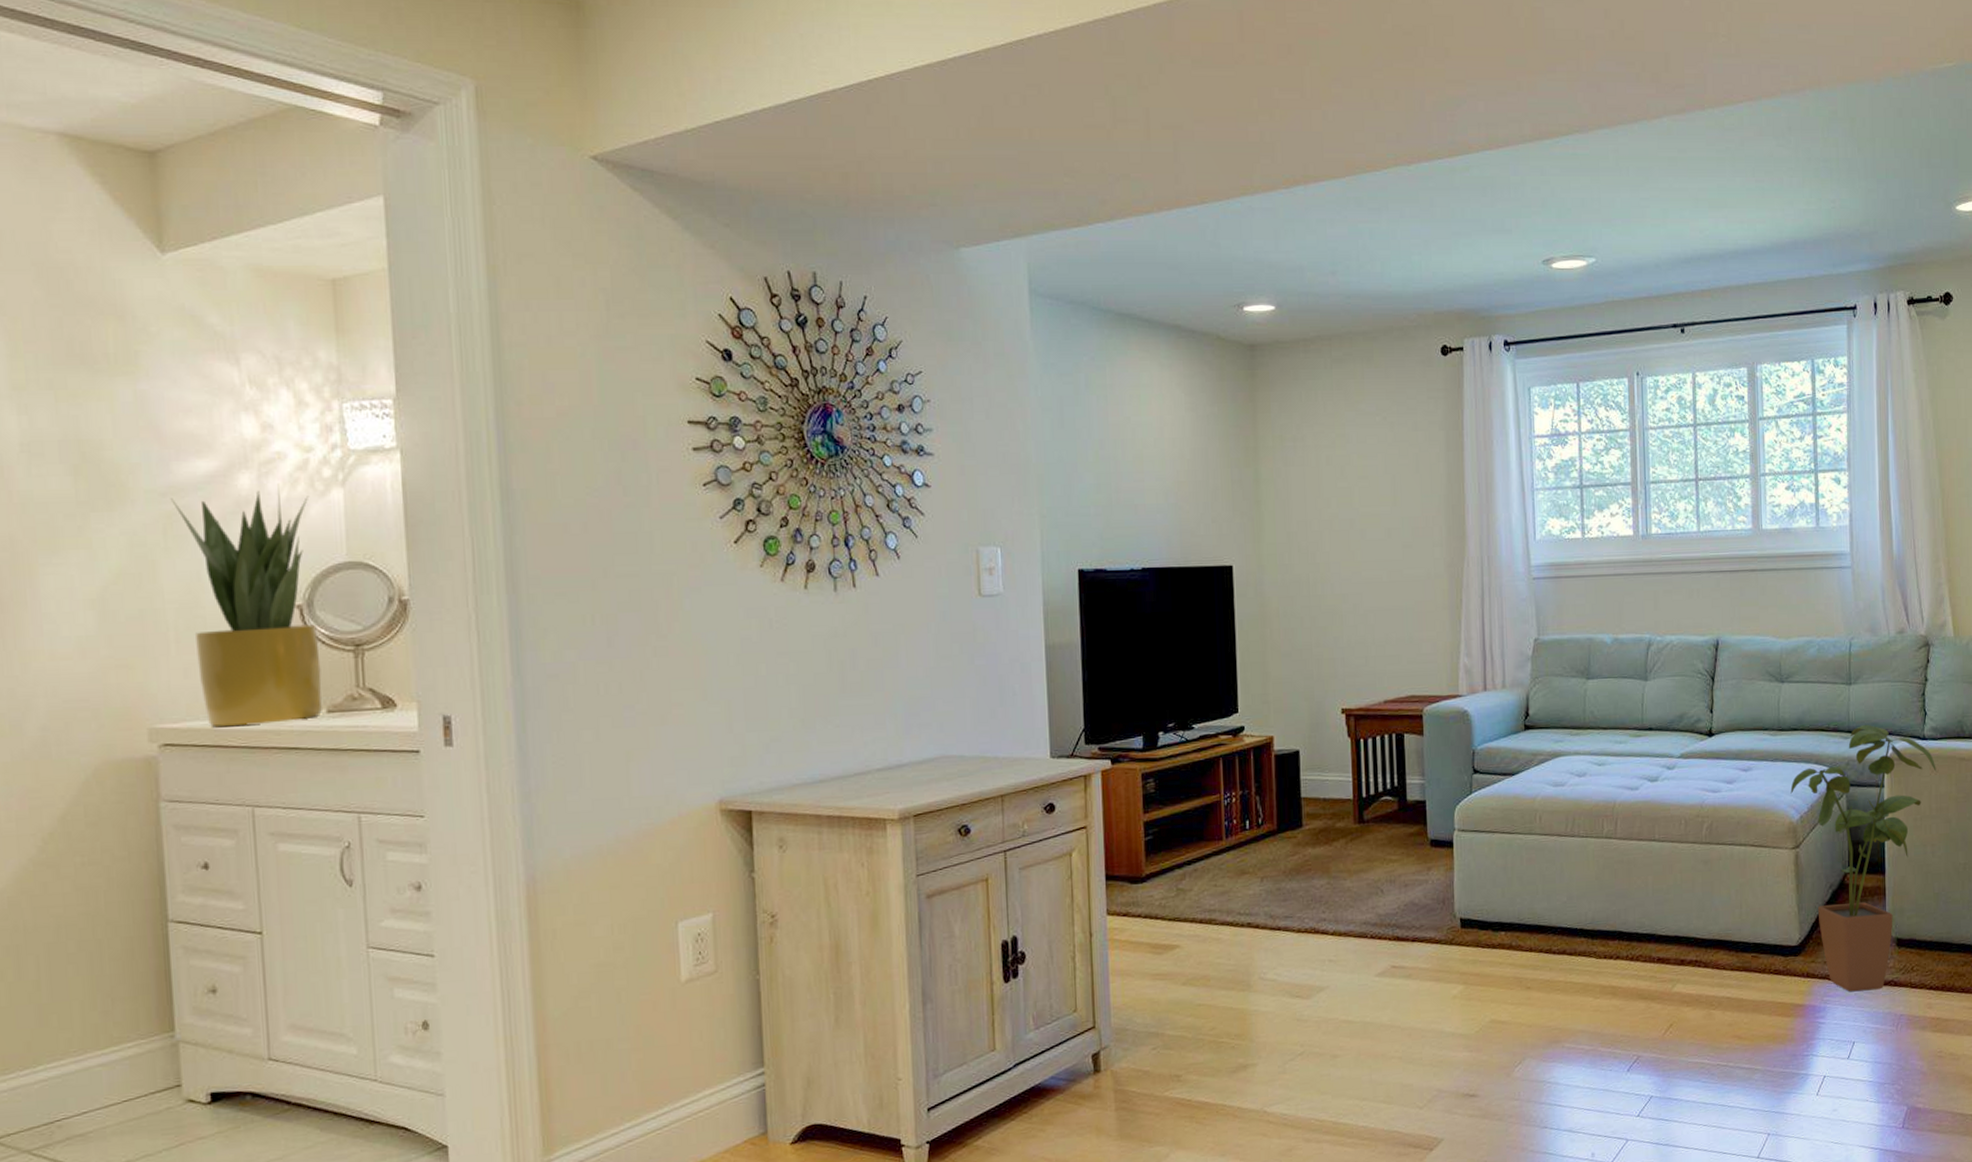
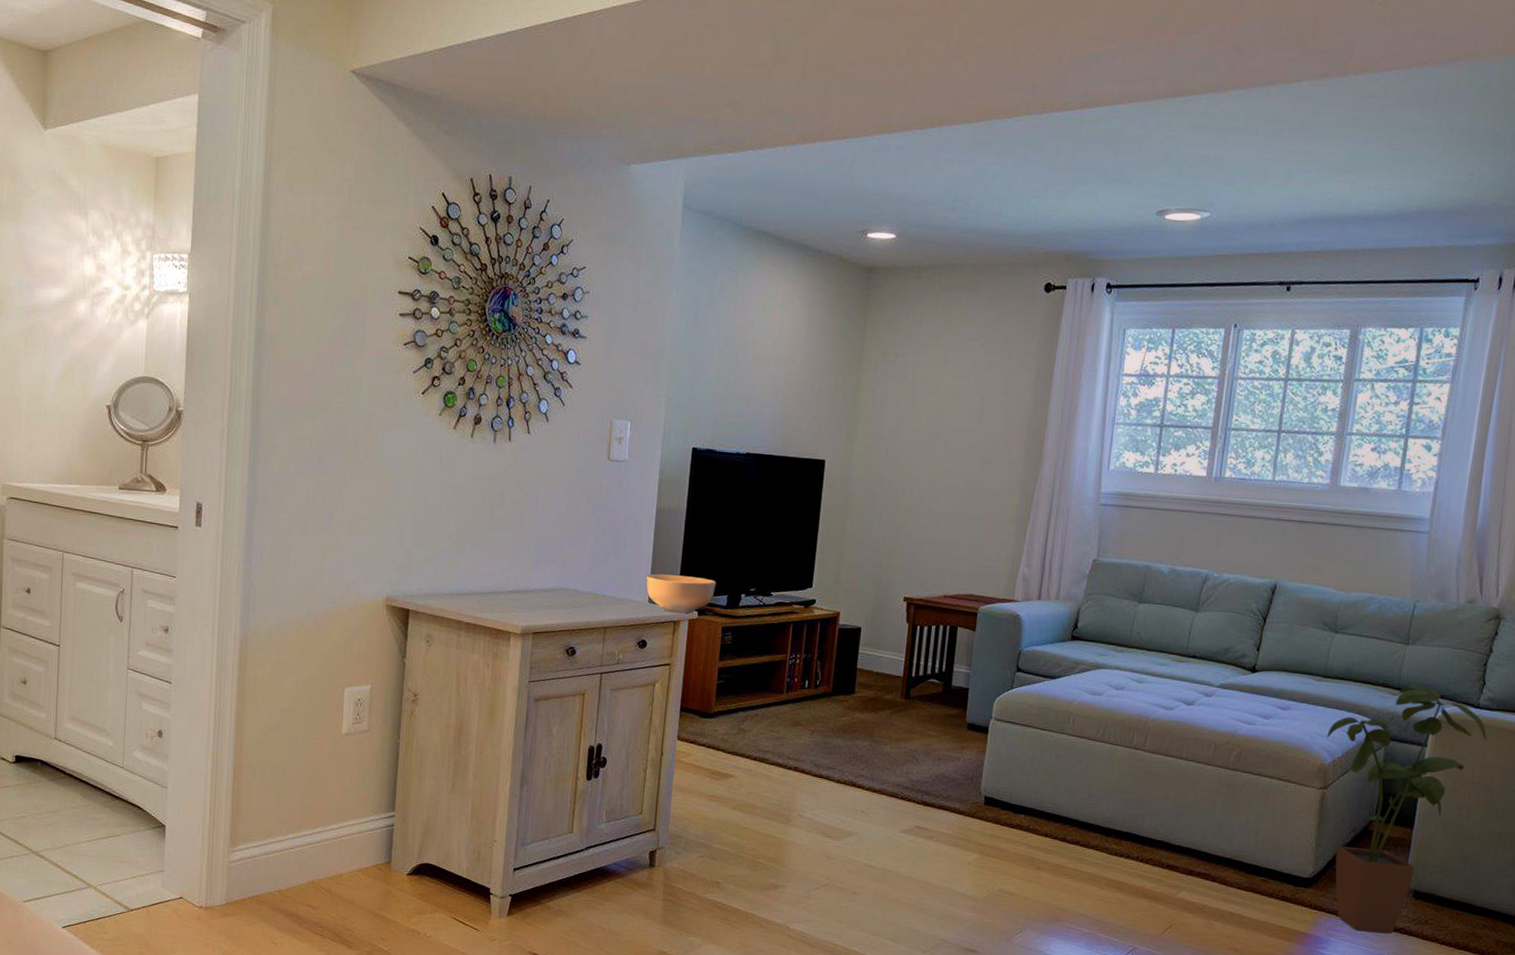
planter: present [170,486,322,727] -> none [32,314,124,492]
bowl: none [1044,719,1128,767] -> present [646,574,717,614]

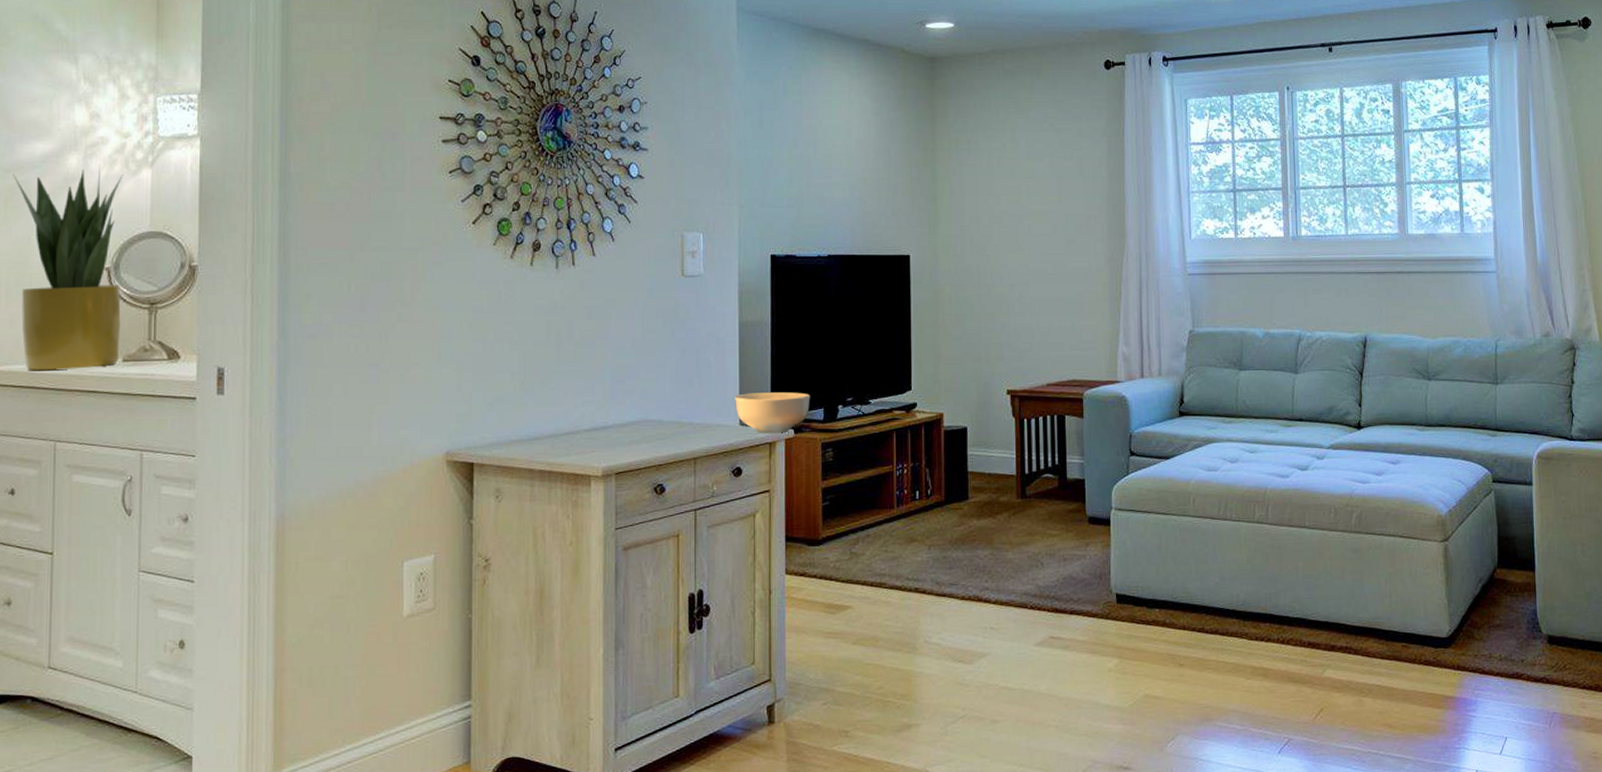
planter: none [32,314,124,492] -> present [12,166,124,371]
house plant: present [1327,684,1487,935] -> none [1439,423,1586,687]

